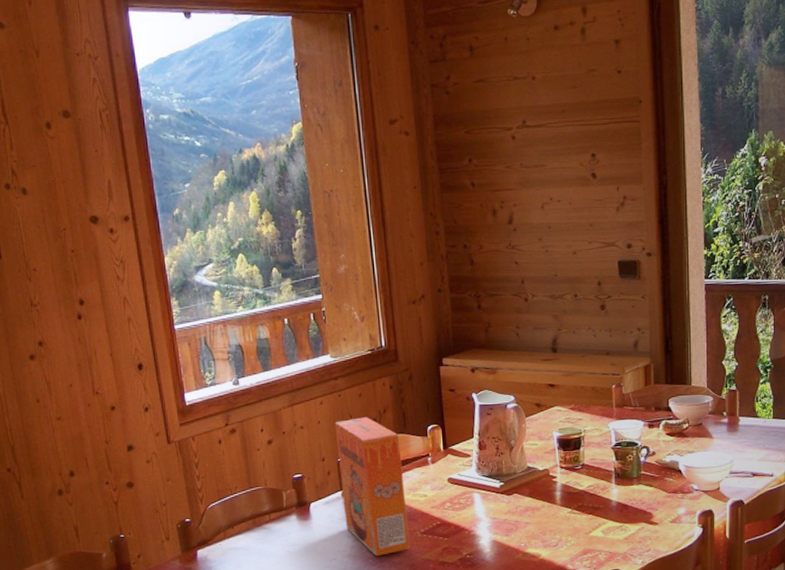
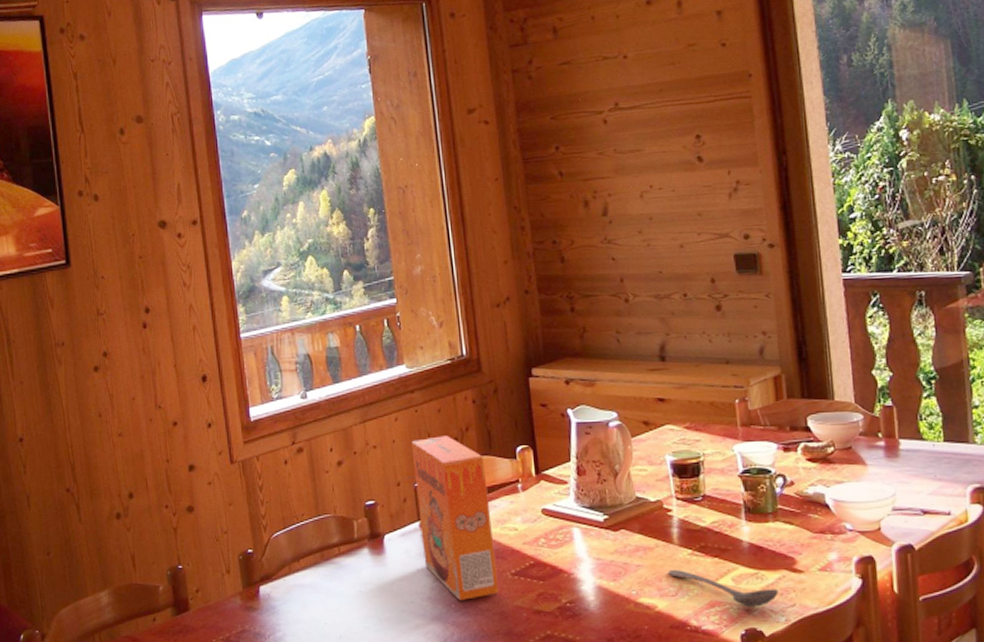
stirrer: none [551,524,638,553] -> present [668,569,779,607]

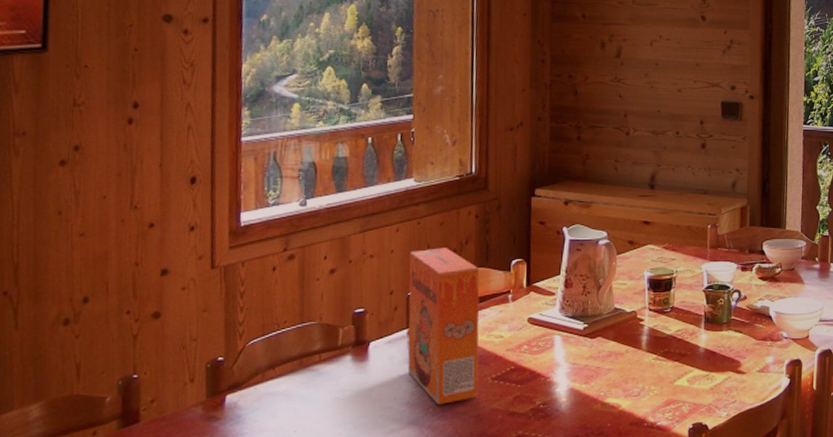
stirrer: present [668,569,779,607] -> none [634,372,724,404]

